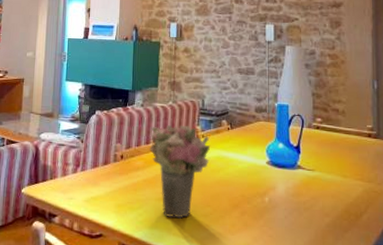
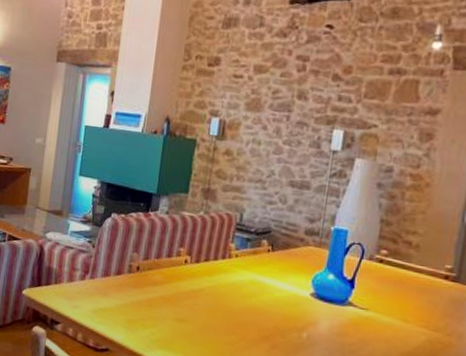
flower bouquet: present [149,125,211,219] -> none [171,238,245,344]

